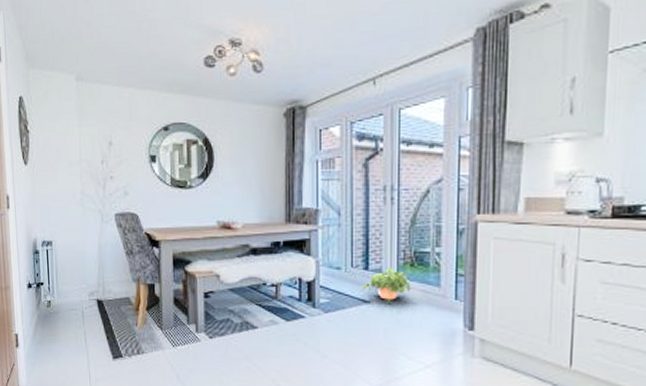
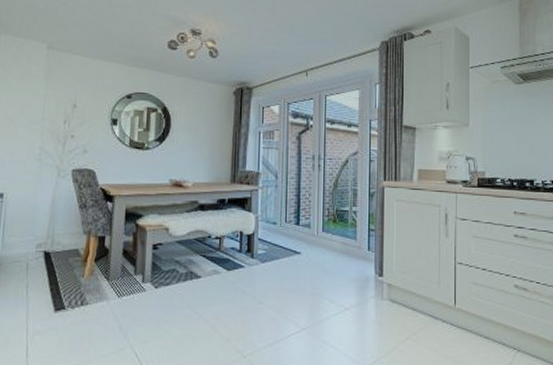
potted plant: present [362,267,411,303] -> none [294,223,334,254]

